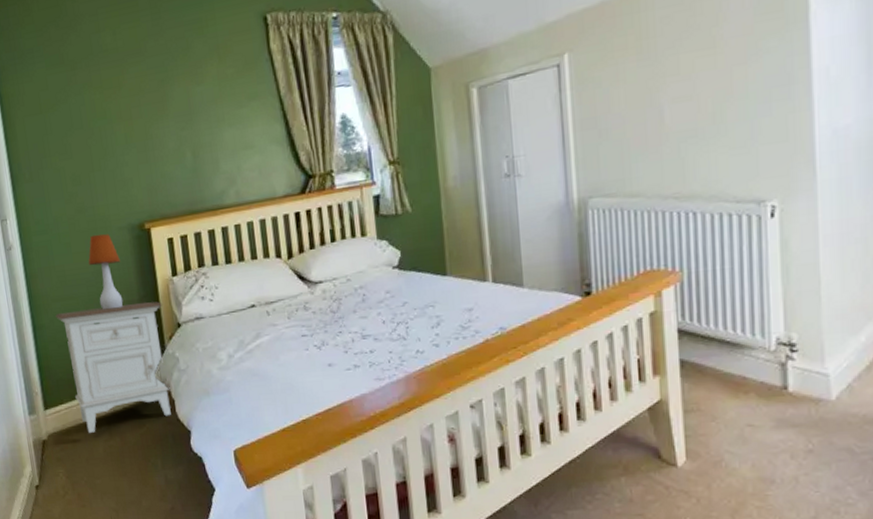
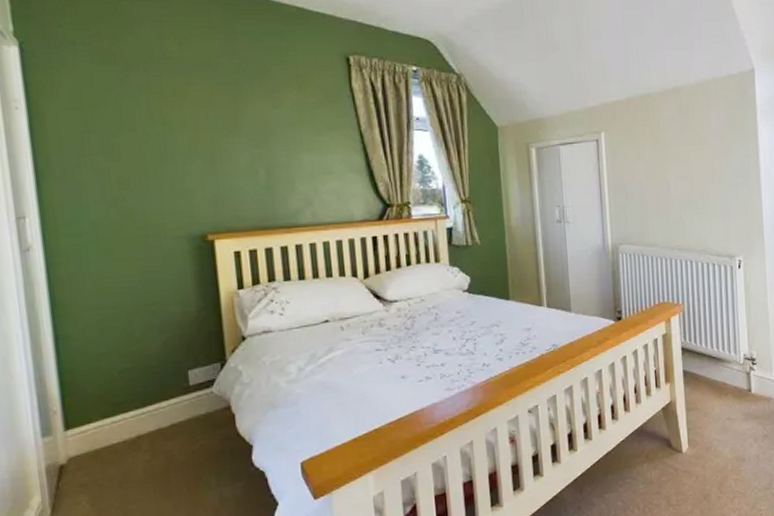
nightstand: present [55,301,171,433] -> none [87,314,231,454]
table lamp: present [88,234,124,310] -> none [135,241,178,321]

